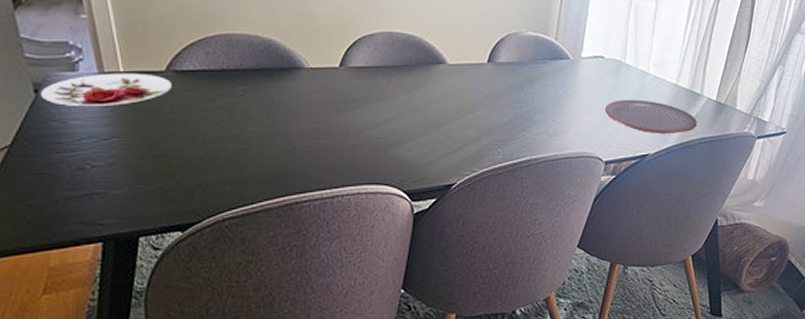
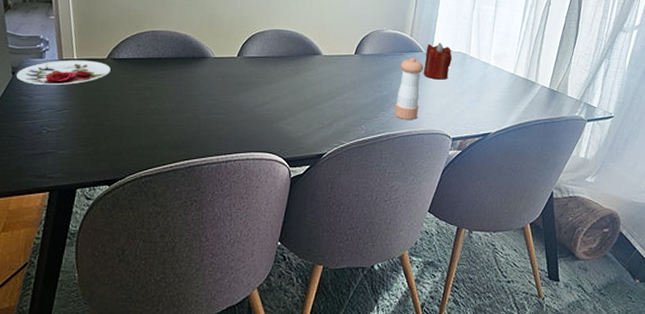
pepper shaker: none [537,66,572,141] -> present [394,58,424,119]
candle: none [571,47,606,93] -> present [423,42,453,80]
plate: present [605,99,697,134] -> none [453,86,533,116]

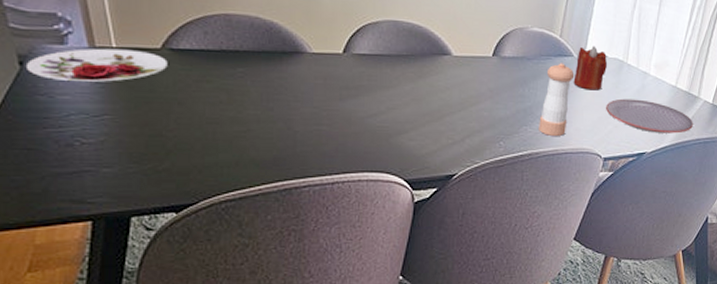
plate: none [453,86,533,116] -> present [606,98,693,134]

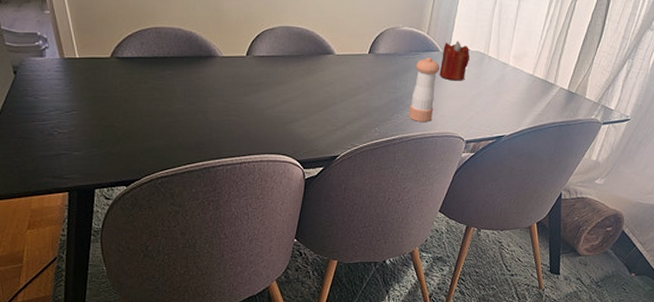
plate: present [27,48,168,82] -> none [19,58,116,85]
plate: present [606,98,693,134] -> none [468,87,549,118]

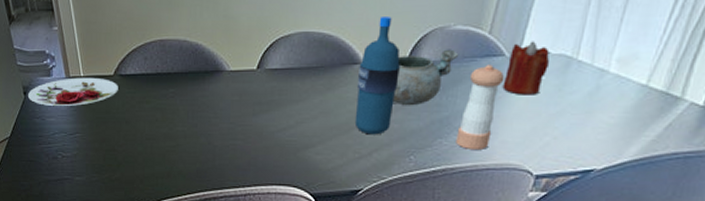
plate: none [19,58,116,85] -> present [28,77,118,106]
water bottle: none [330,17,363,111] -> present [354,17,400,135]
decorative bowl: none [360,44,407,88] -> present [393,49,459,106]

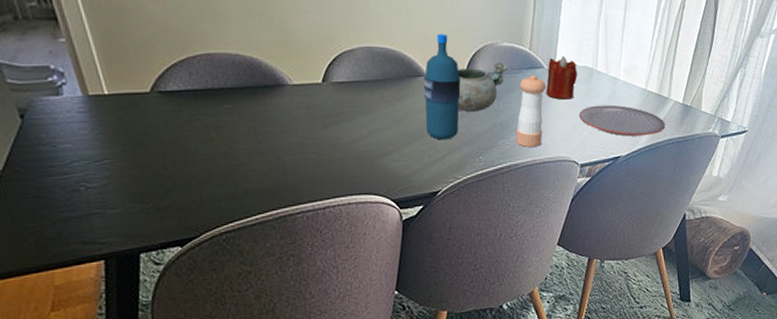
plate: present [28,77,118,106] -> none [27,95,158,130]
plate: none [543,104,670,146] -> present [579,105,665,137]

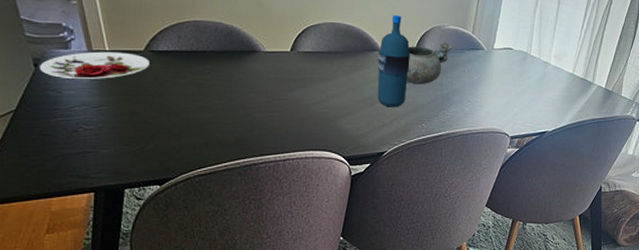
plate: none [27,95,158,130] -> present [40,51,150,79]
pepper shaker: present [515,75,547,147] -> none [455,55,485,118]
candle: present [545,56,578,100] -> none [484,40,514,79]
plate: present [579,105,665,137] -> none [512,85,588,115]

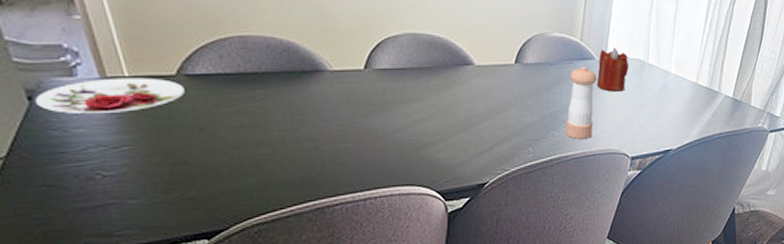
water bottle: present [377,15,410,107] -> none [471,22,510,131]
decorative bowl: present [406,43,453,85] -> none [506,53,559,103]
pepper shaker: none [455,55,485,118] -> present [565,66,598,139]
candle: none [484,40,514,79] -> present [596,47,630,92]

